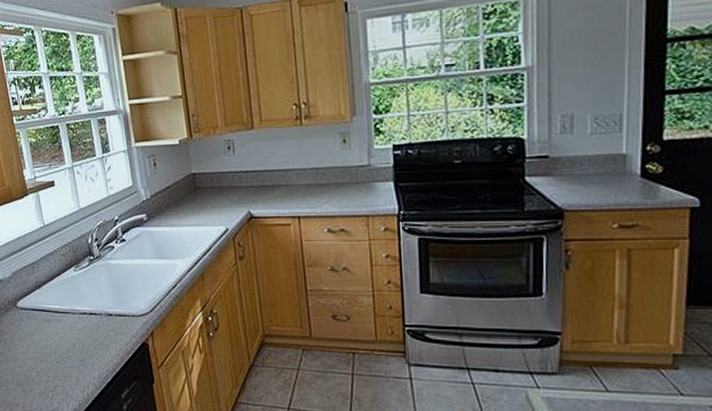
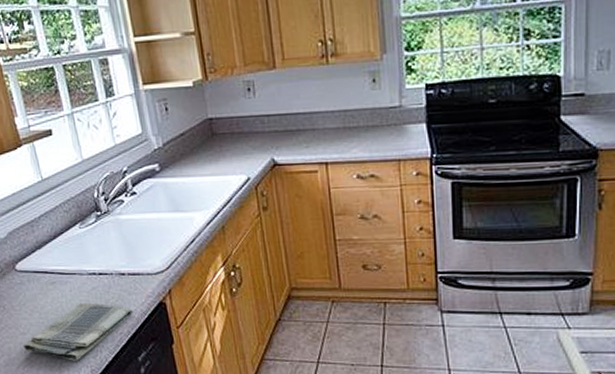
dish towel: none [20,340,119,395] -> present [23,303,134,361]

